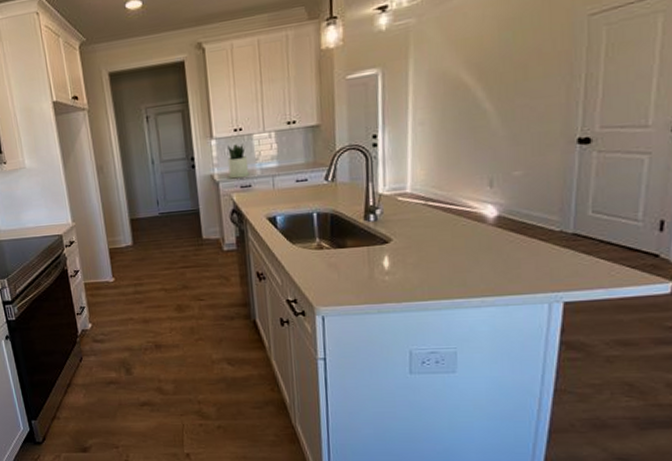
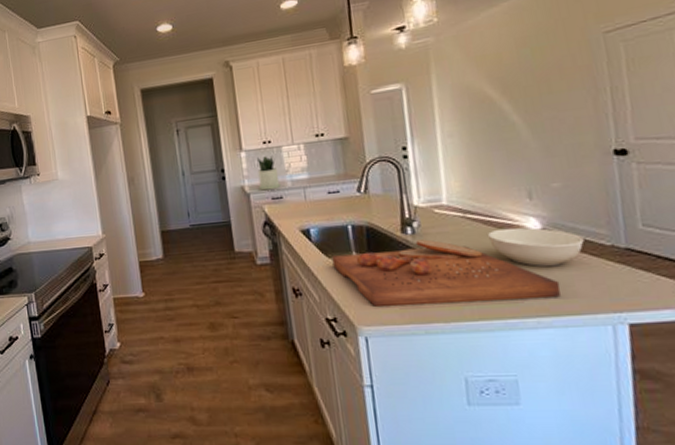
cutting board: none [296,226,507,289] -> present [331,239,561,307]
bowl: none [445,214,536,252] -> present [487,227,585,267]

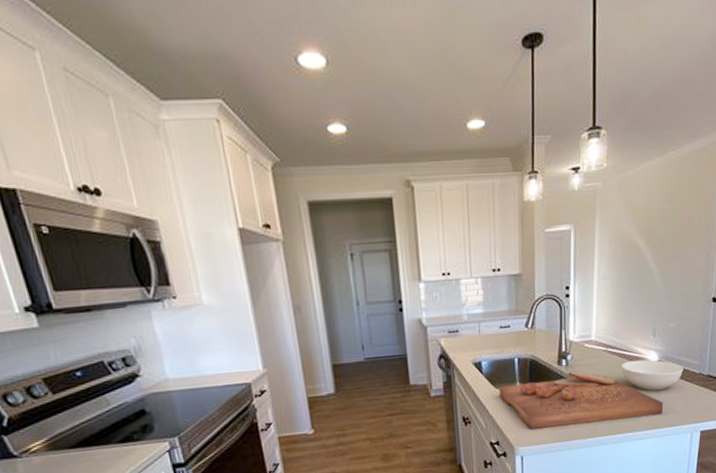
planter: present [257,155,282,191] -> none [435,288,458,324]

